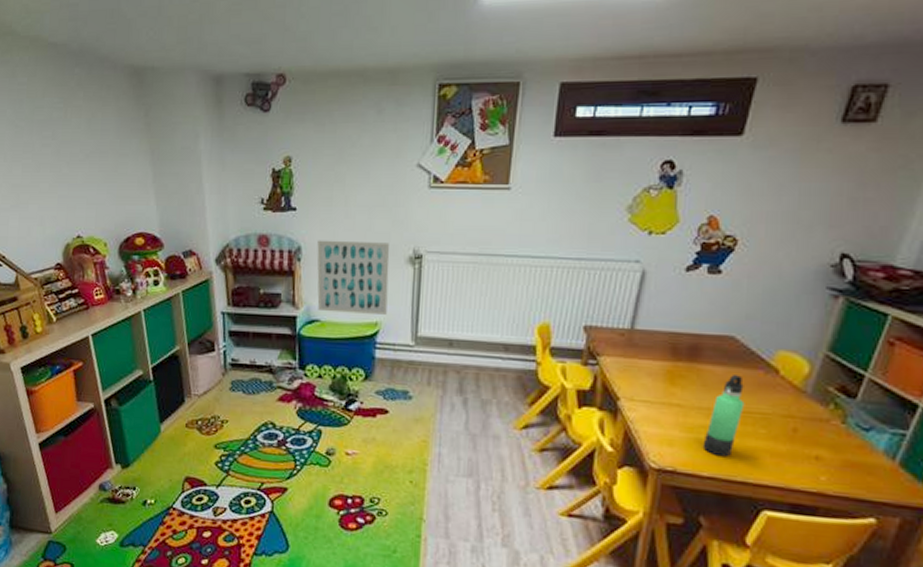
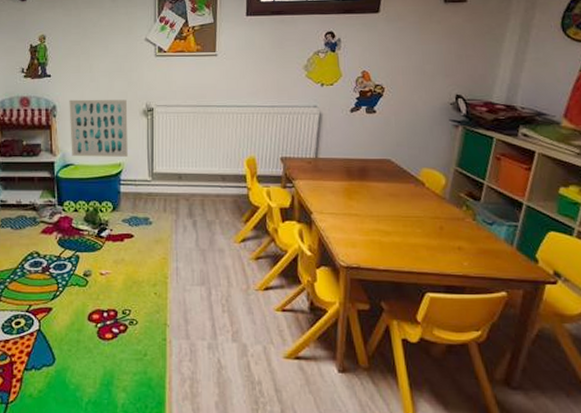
thermos bottle: present [702,375,745,457] -> none [377,189,404,253]

